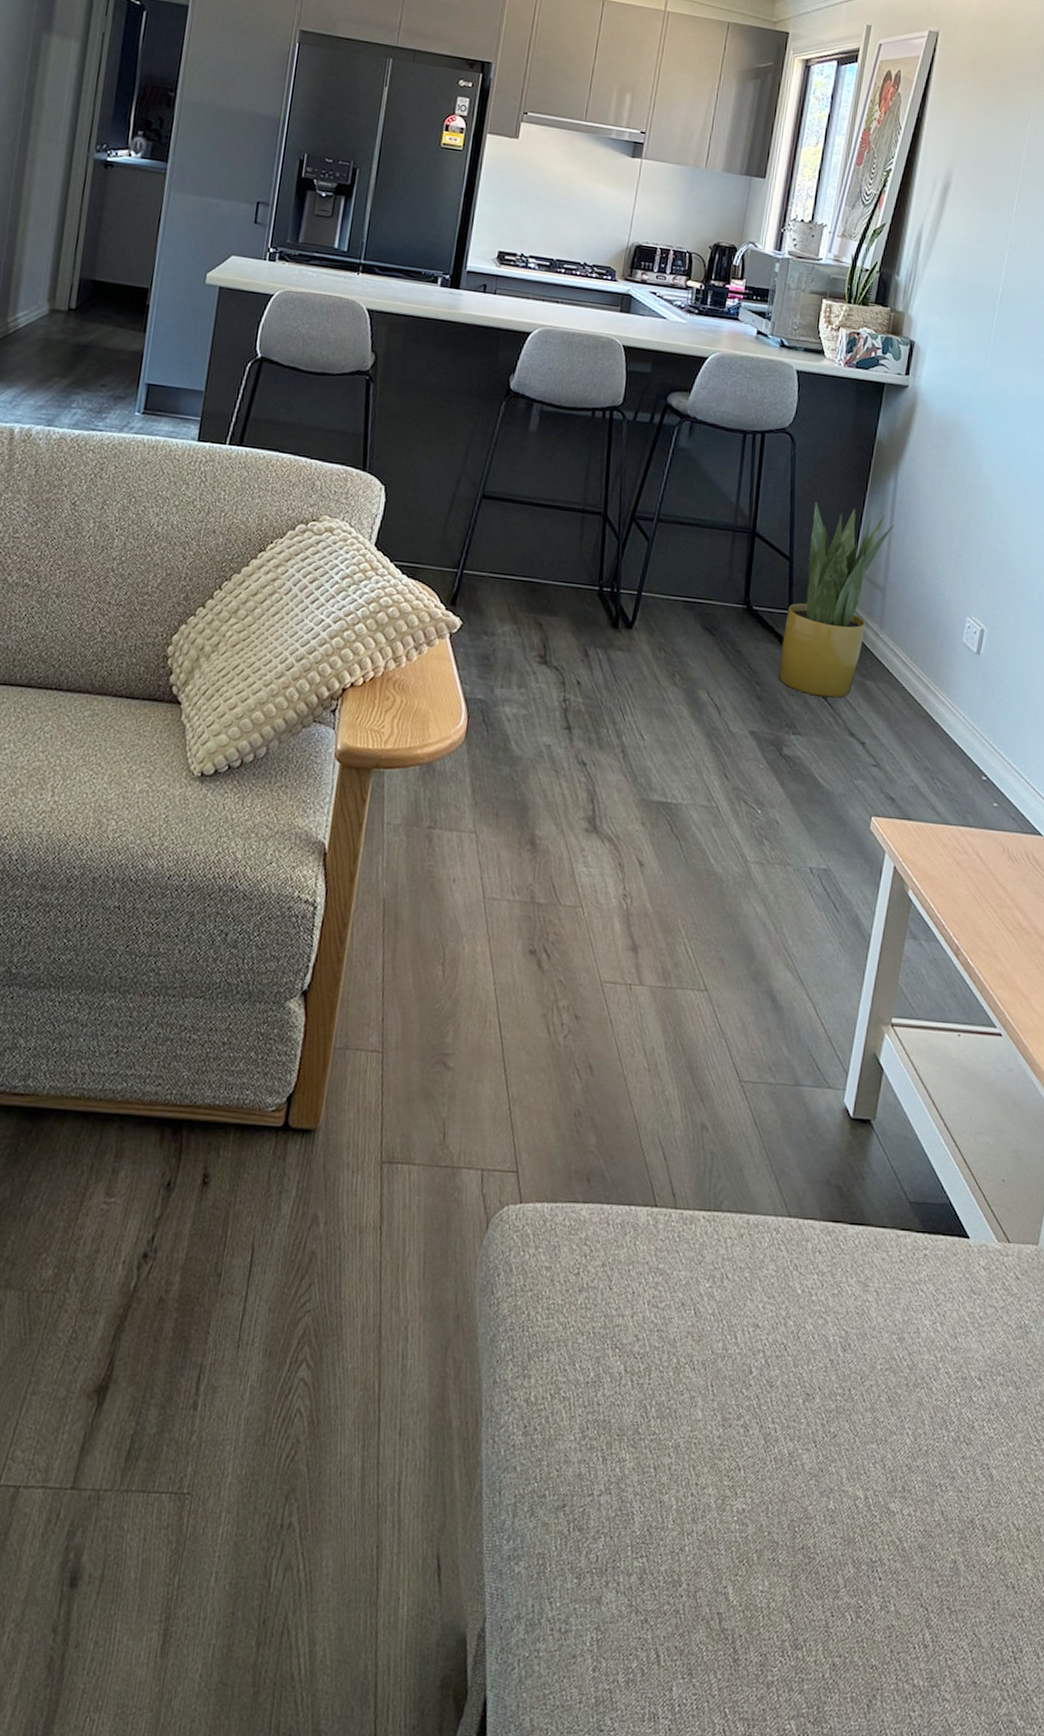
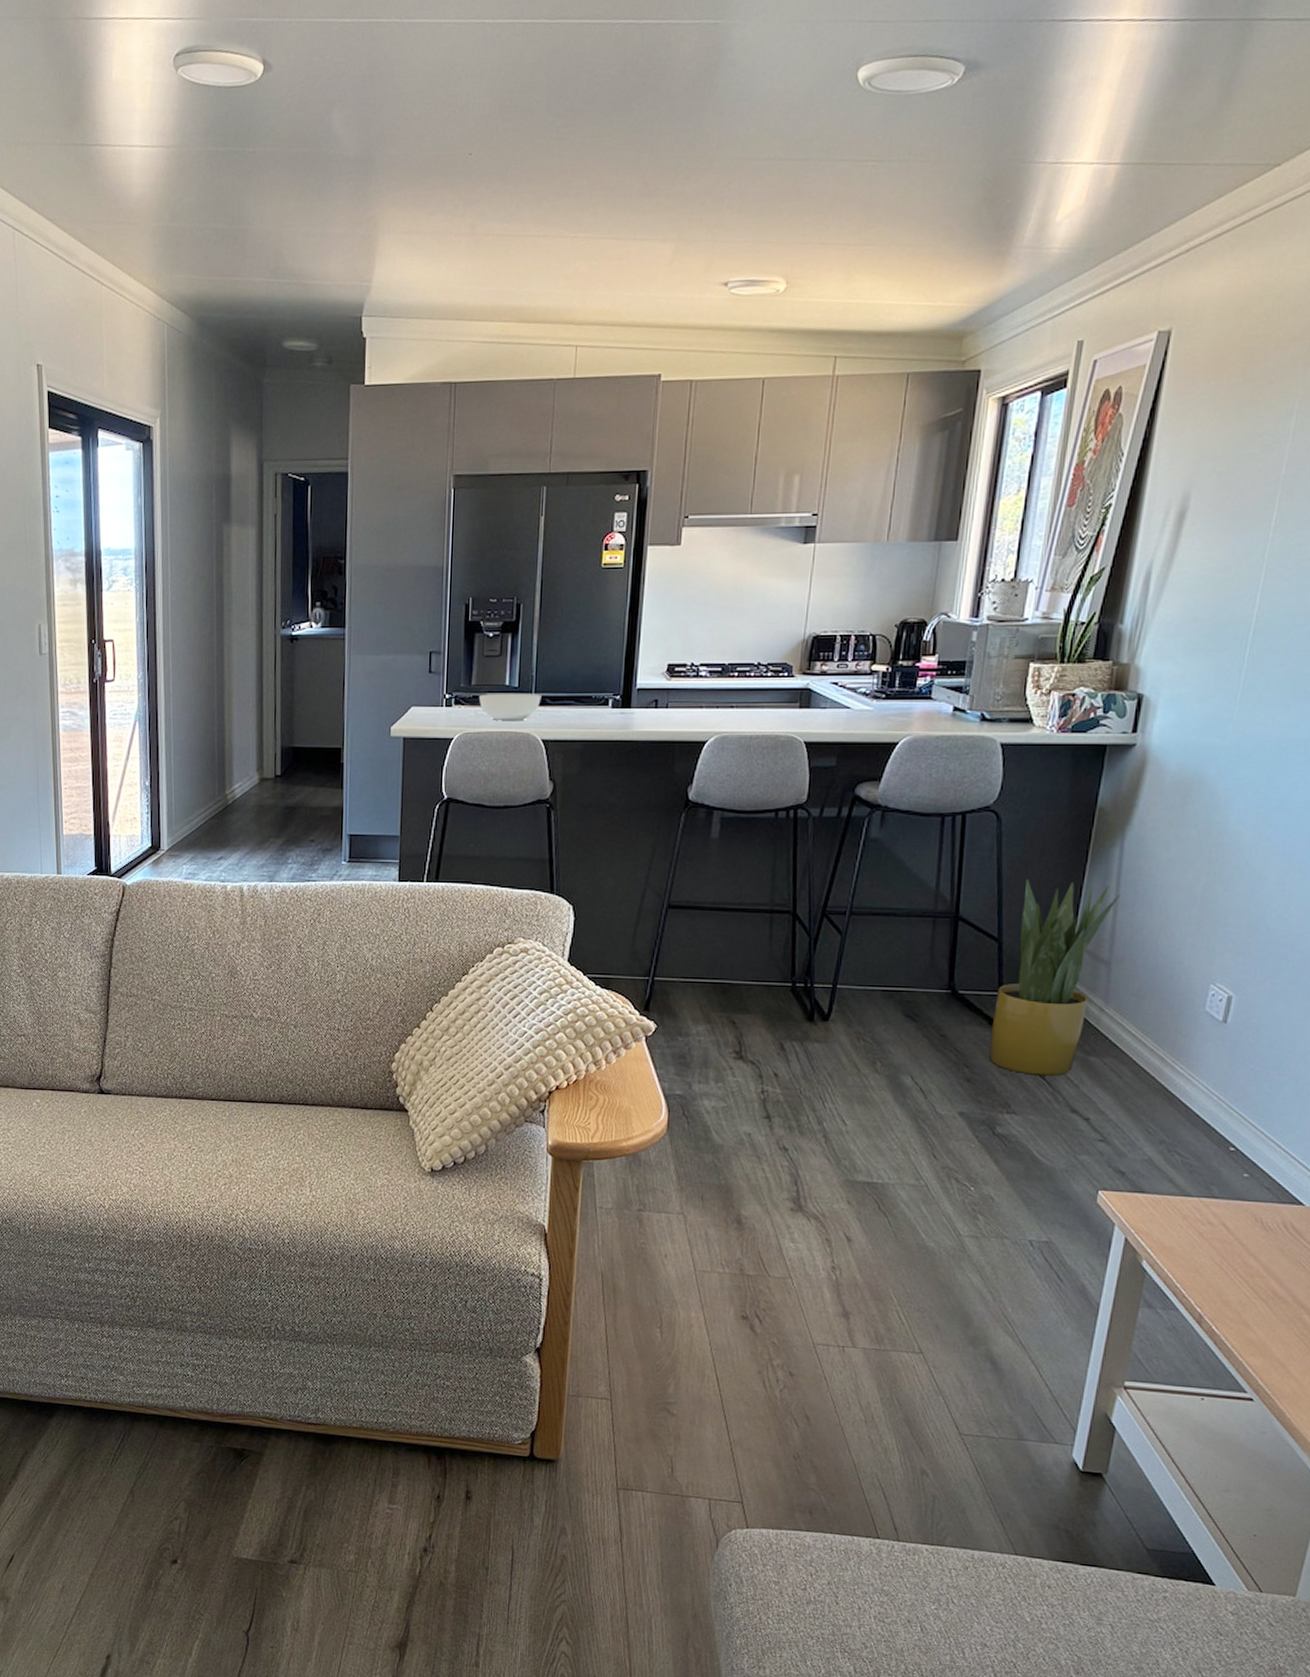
bowl: none [304,253,371,286] -> present [478,694,542,720]

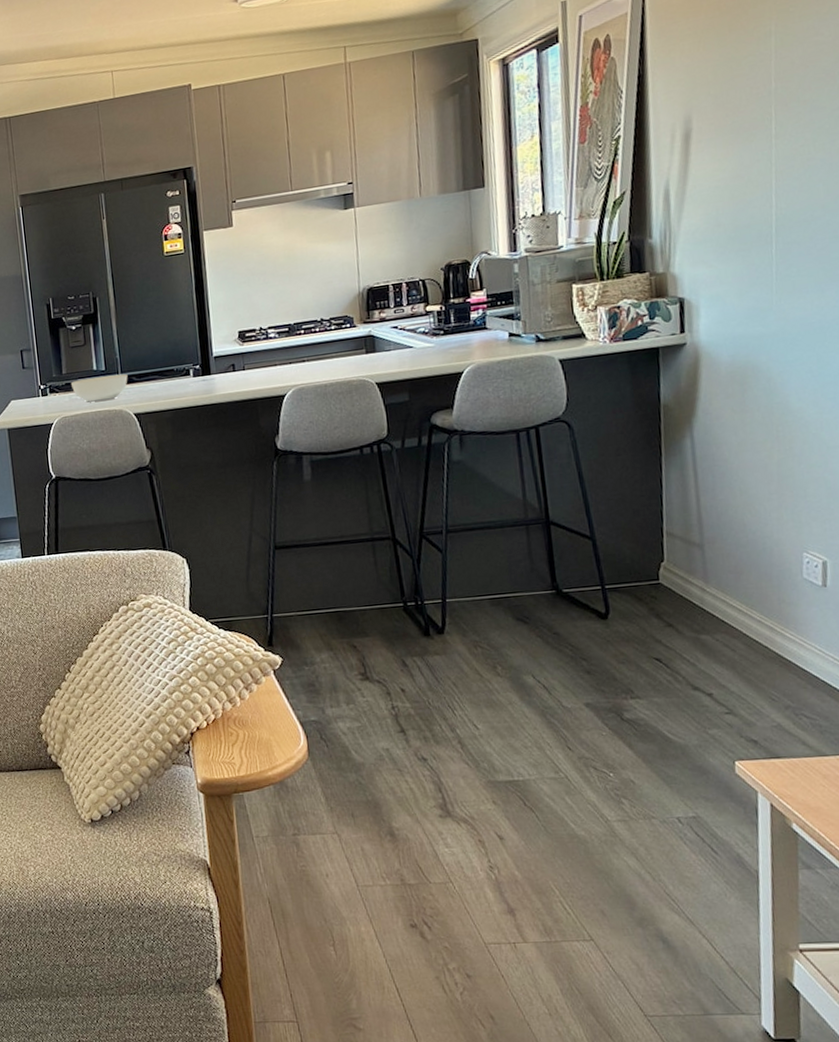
planter: present [989,880,1121,1076] -> none [600,473,700,660]

